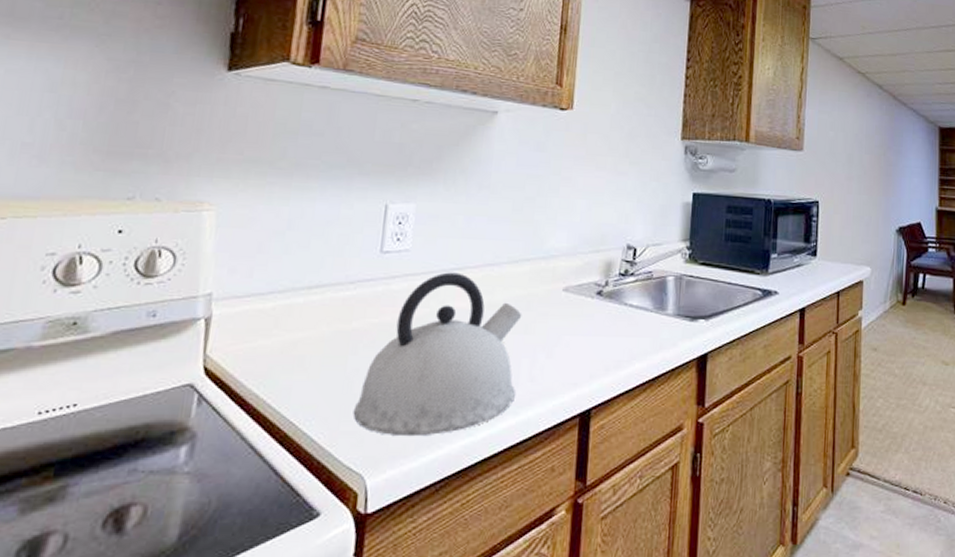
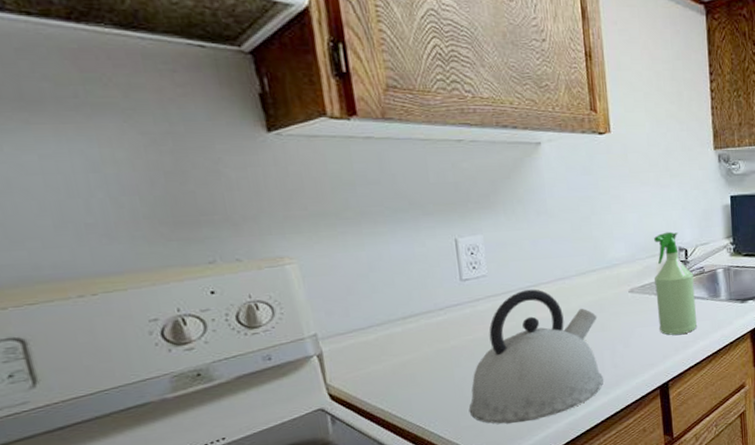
spray bottle: none [591,225,639,351] -> present [653,232,697,335]

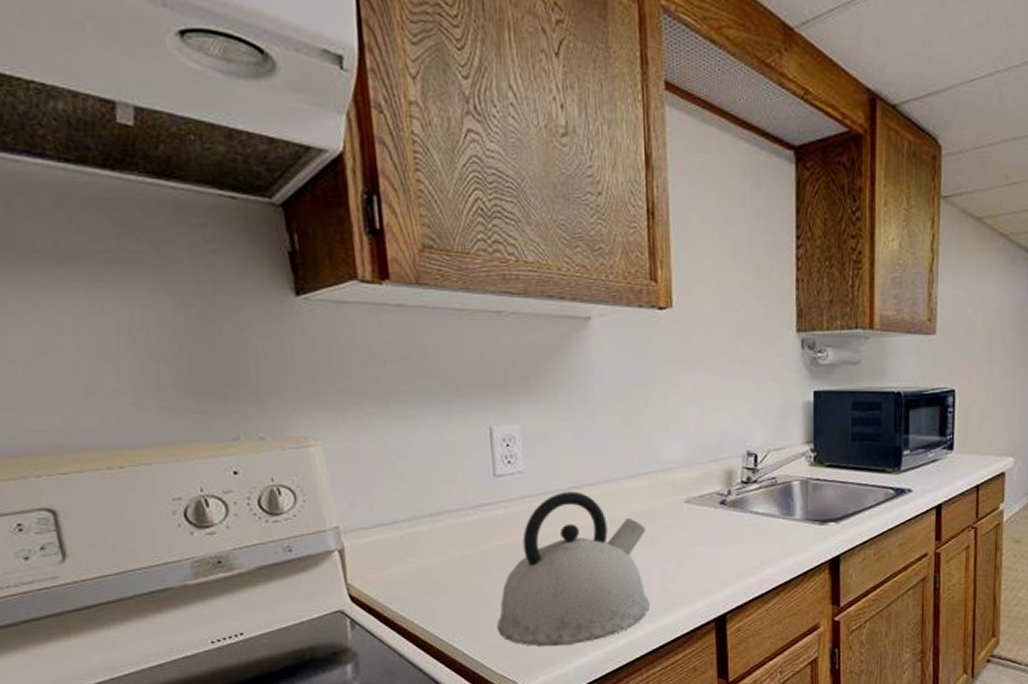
spray bottle: present [653,232,697,335] -> none [715,432,764,559]

